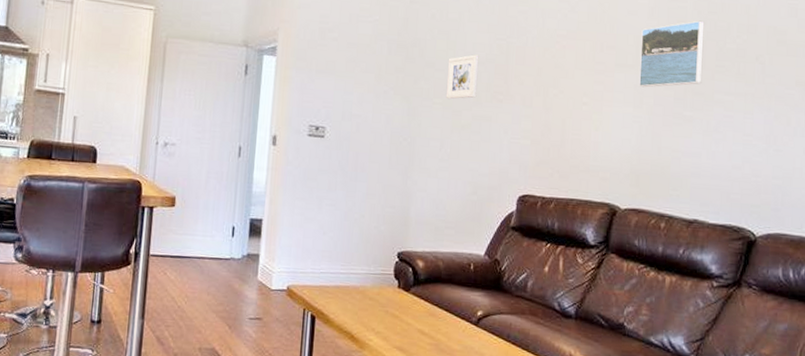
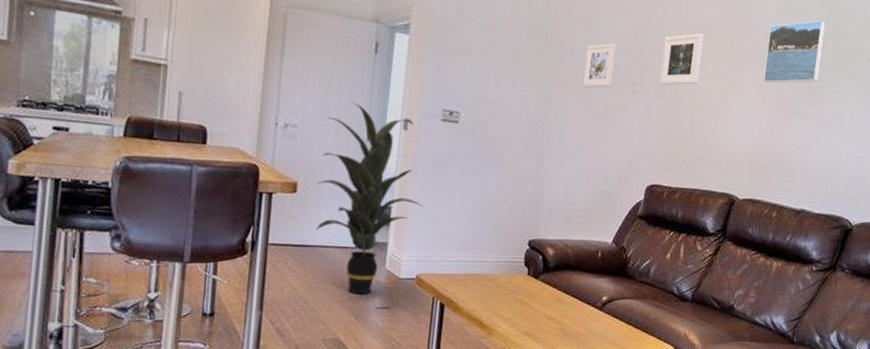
indoor plant: none [192,121,293,306] -> present [315,103,424,295]
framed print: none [526,40,571,94] -> present [659,32,705,85]

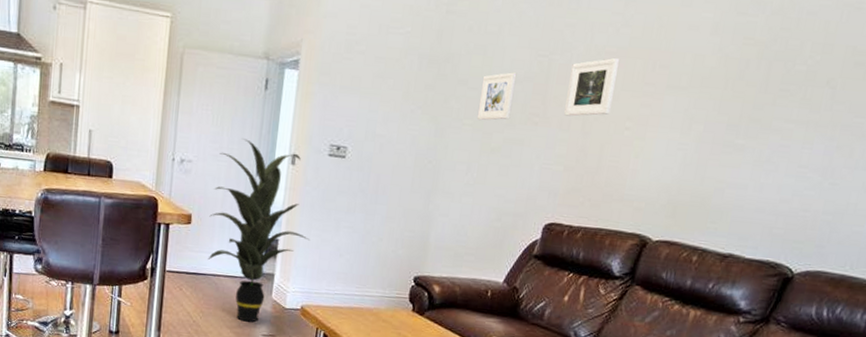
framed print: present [763,20,826,83] -> none [690,38,775,113]

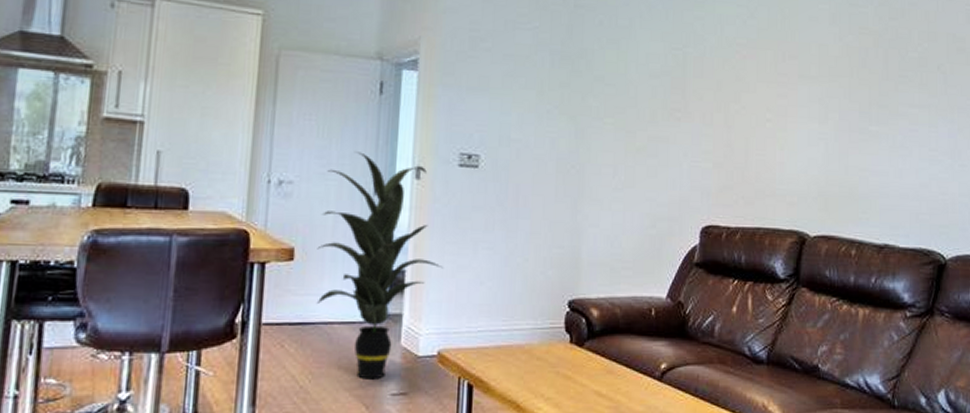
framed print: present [476,72,517,121] -> none [617,66,653,119]
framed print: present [564,57,620,117] -> none [705,49,751,110]

